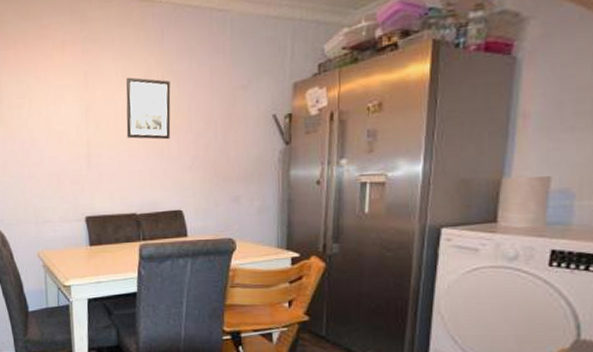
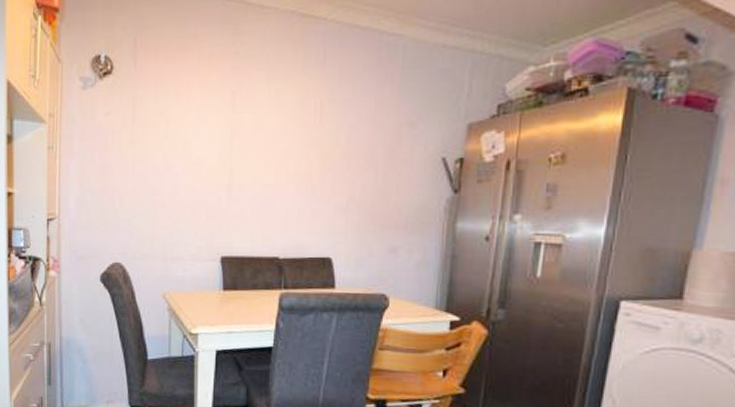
wall art: present [126,77,171,140] -> none [275,102,329,177]

